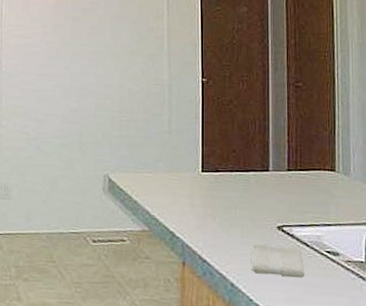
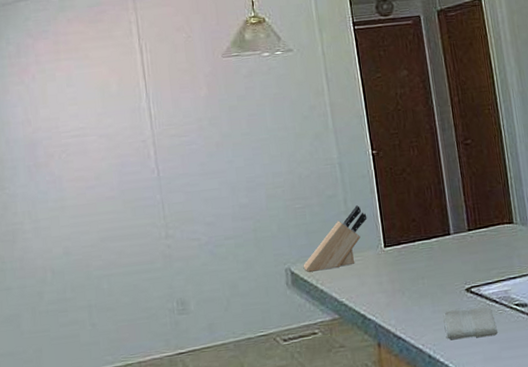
knife block: none [121,127,189,183] -> present [303,205,367,272]

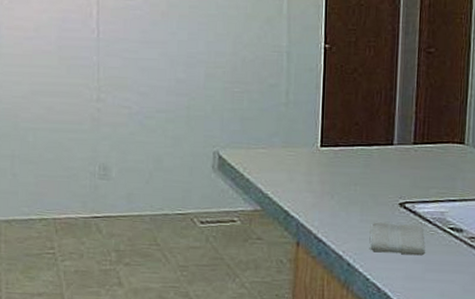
knife block: present [303,205,367,272] -> none [232,99,308,160]

